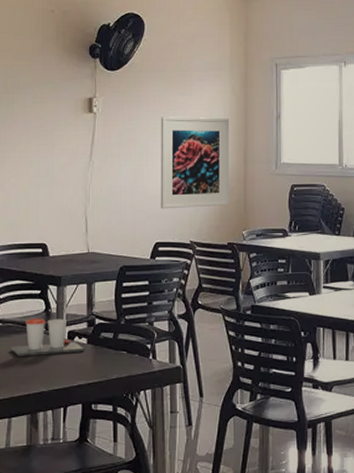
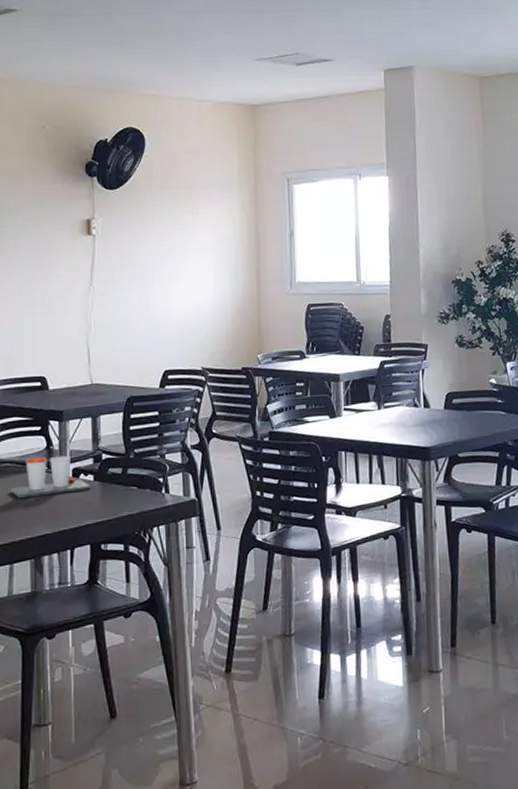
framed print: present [160,117,229,209] -> none [166,236,243,335]

